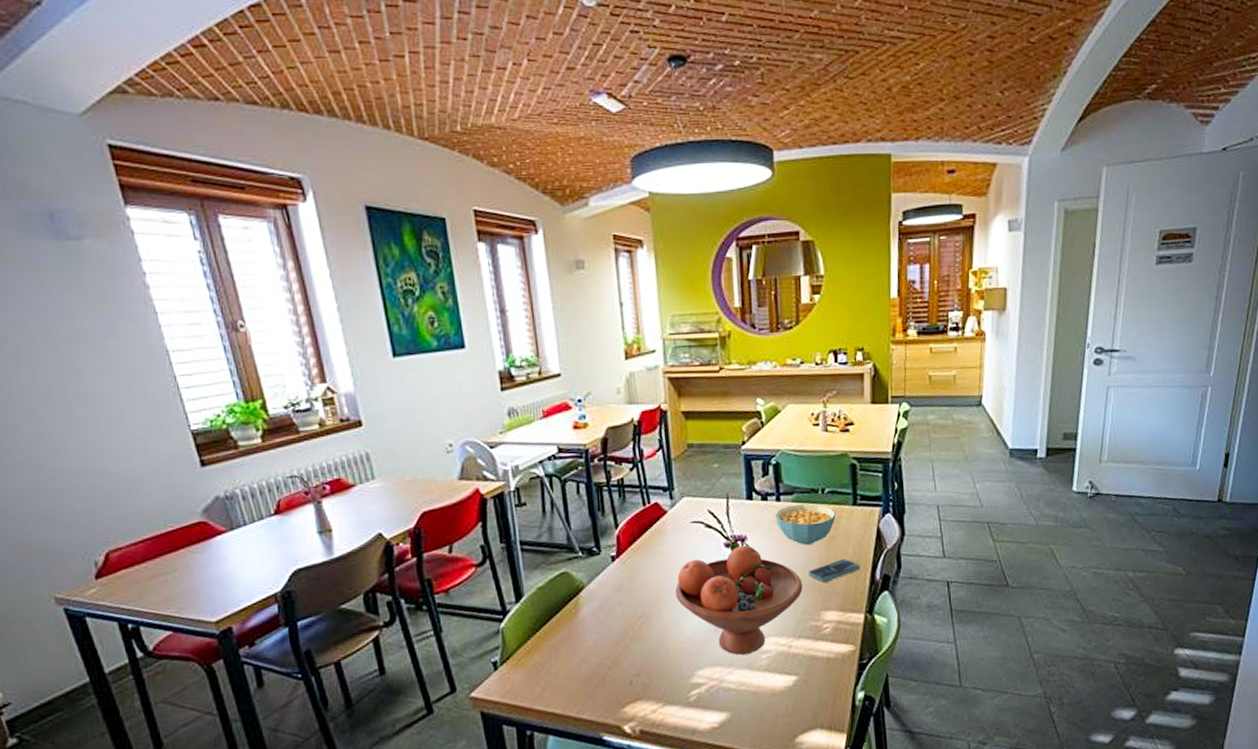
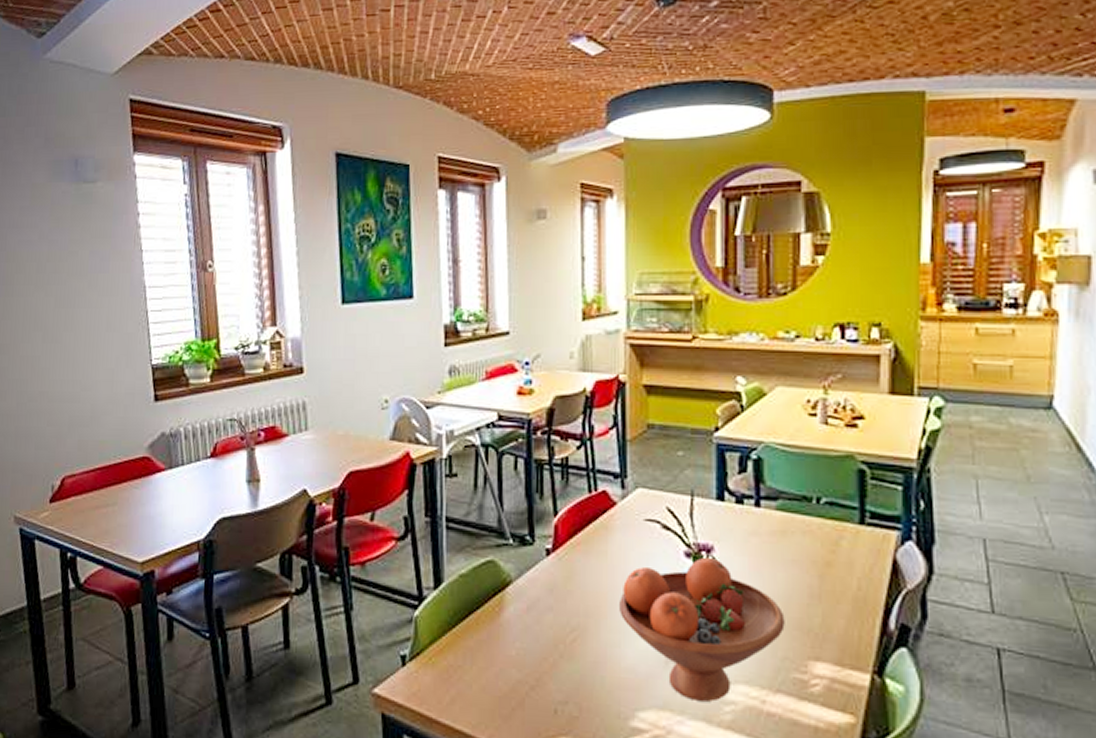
cereal bowl: present [775,504,836,545] -> none [753,514,835,569]
smartphone: present [808,559,860,582] -> none [794,594,867,622]

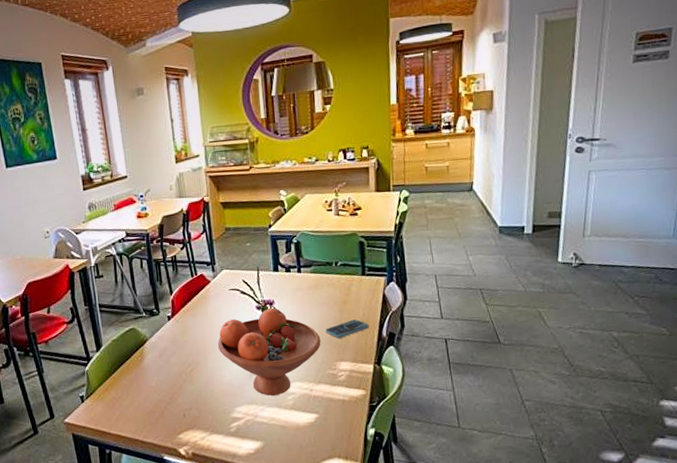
smartphone: none [794,594,867,622] -> present [325,319,369,338]

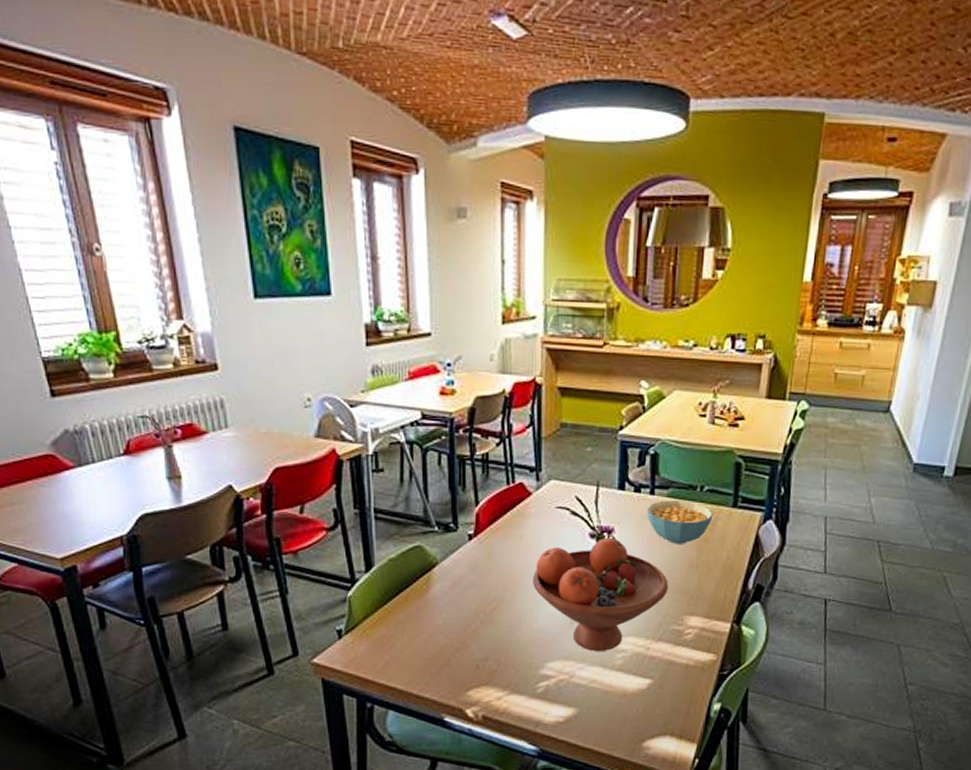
cereal bowl: none [297,274,348,308] -> present [647,500,713,544]
smartphone: present [325,319,369,338] -> none [676,563,732,586]

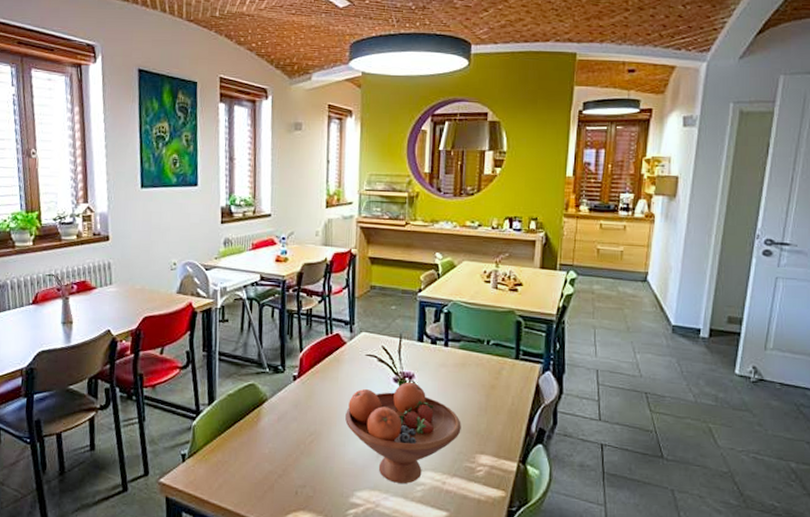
cereal bowl: present [647,500,713,544] -> none [442,351,499,390]

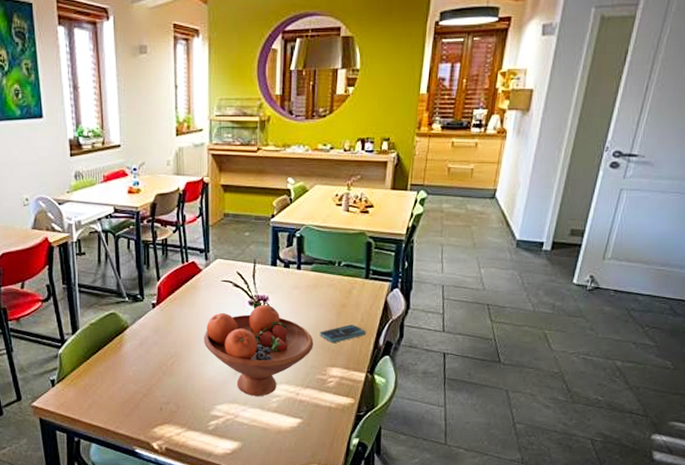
smartphone: none [468,408,517,427] -> present [320,324,366,343]

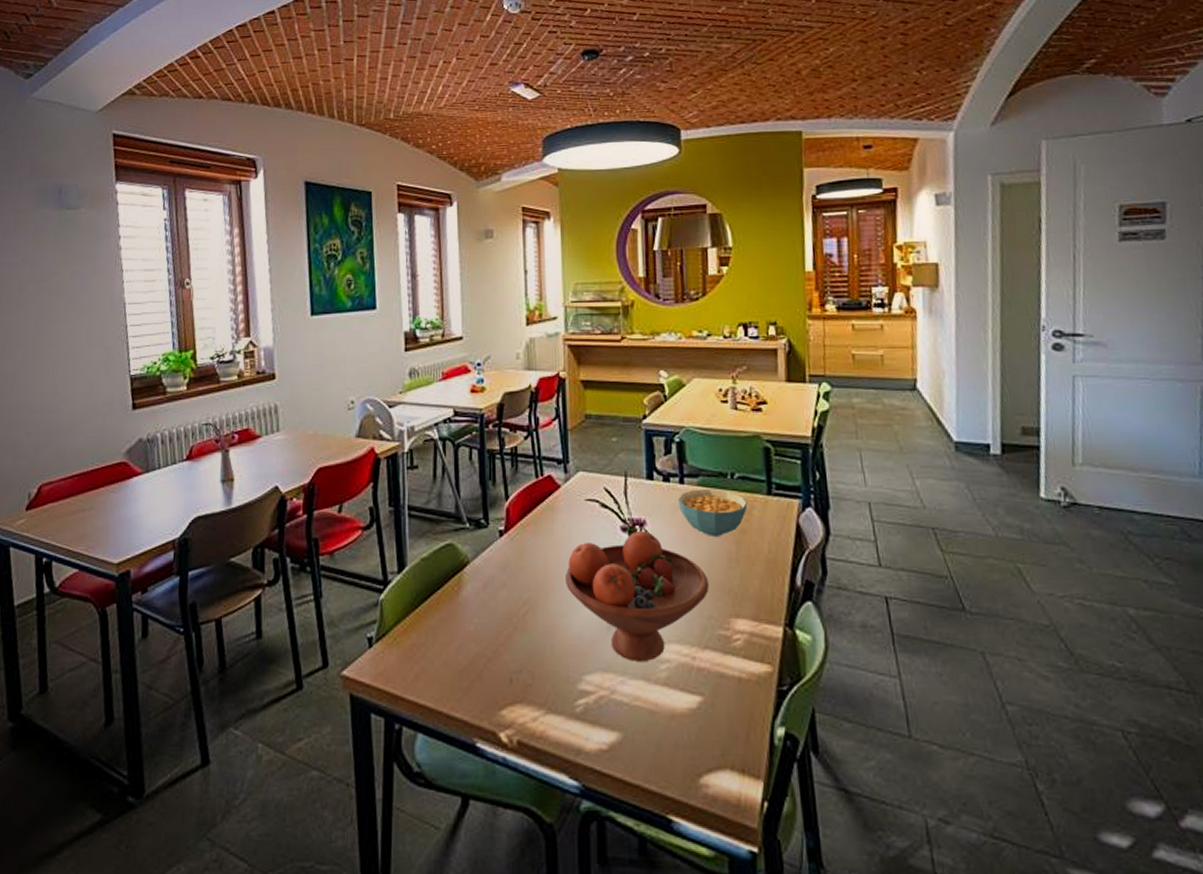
cereal bowl: none [295,274,349,309] -> present [678,489,748,536]
smartphone: present [320,324,366,343] -> none [716,557,777,583]

